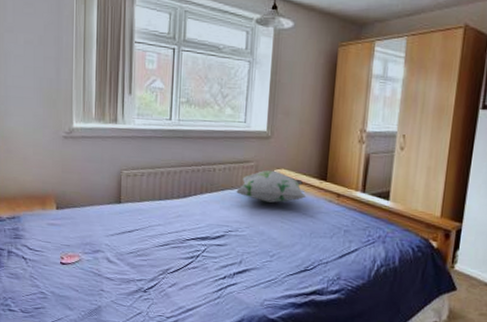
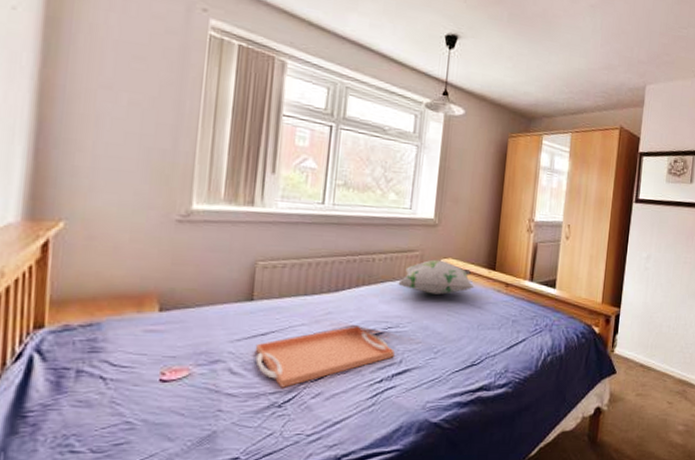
serving tray: none [124,228,235,277] -> present [255,326,395,388]

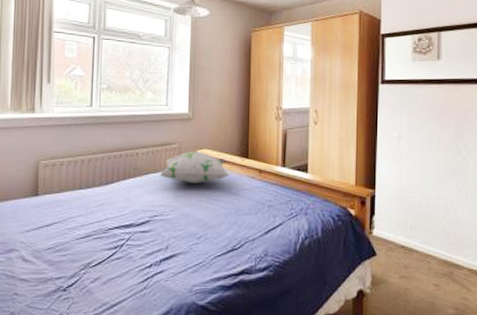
serving tray: present [255,326,395,388] -> none [41,215,161,273]

